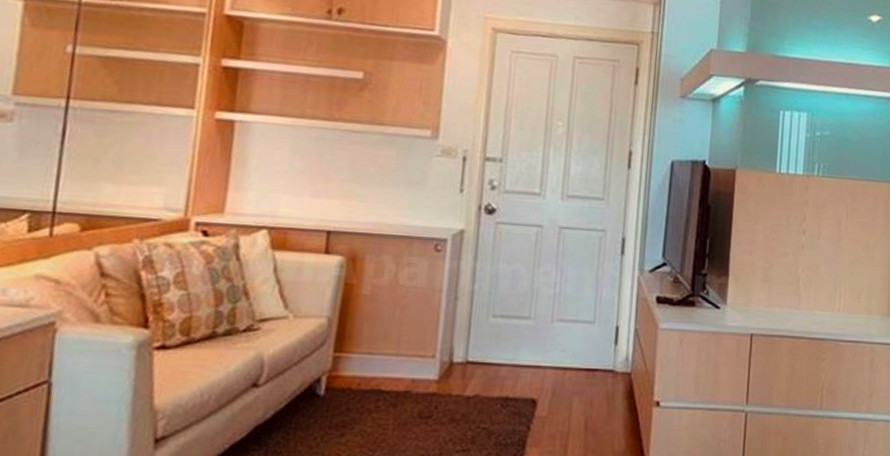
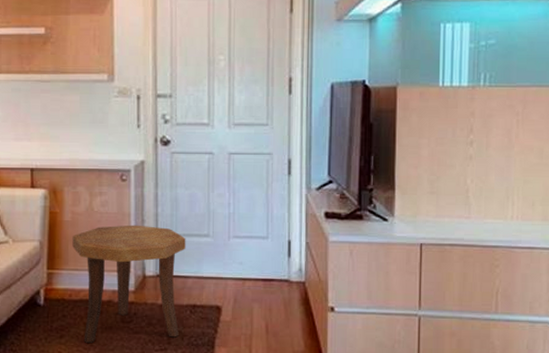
side table: none [368,302,504,442] -> present [72,225,186,343]

